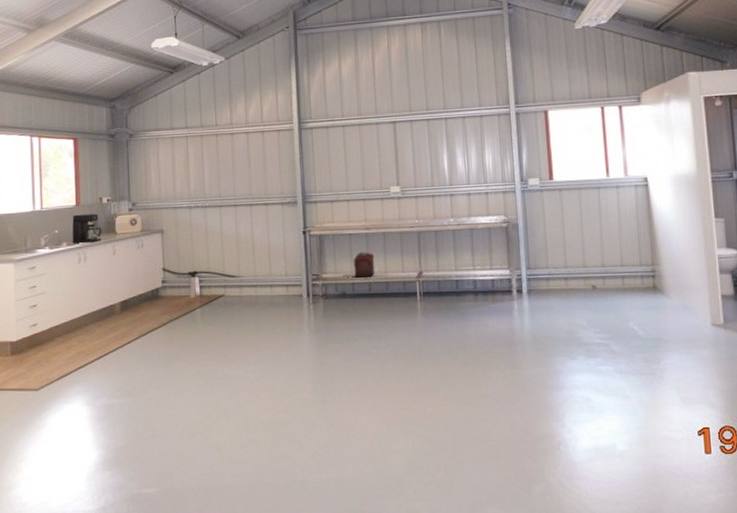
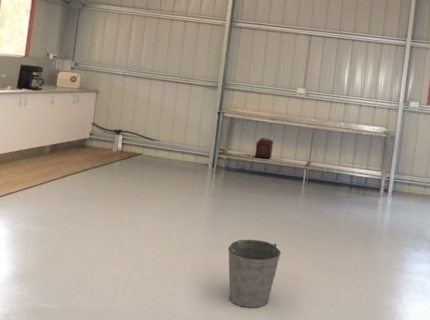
bucket: none [342,375,407,460] -> present [227,239,281,309]

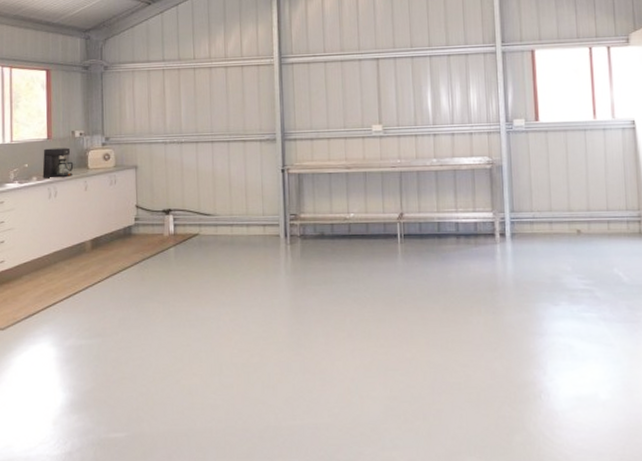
bucket: present [227,239,281,309] -> none [319,319,386,406]
toolbox: present [254,137,274,160] -> none [333,192,355,219]

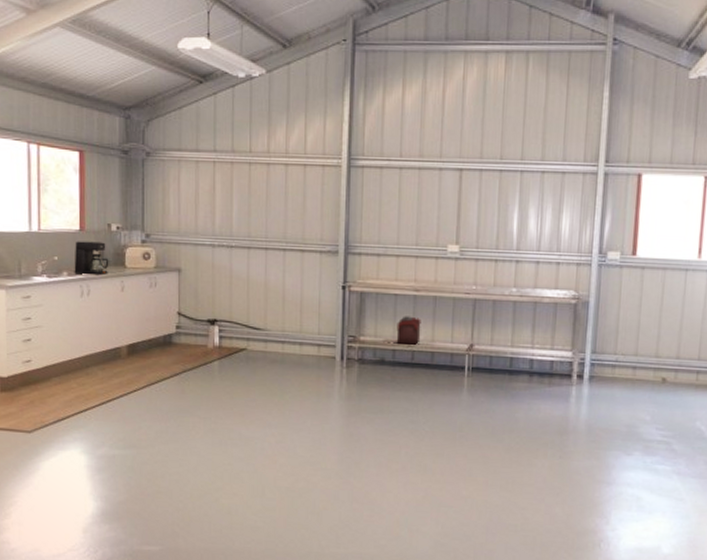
toolbox: none [333,192,355,219] -> present [396,316,421,346]

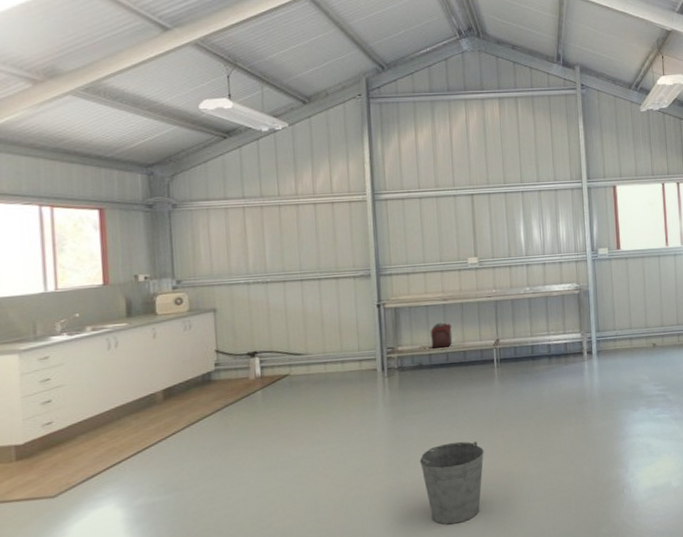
coffee maker: present [74,241,109,276] -> none [98,293,138,328]
bucket: none [371,451,442,540] -> present [419,441,484,525]

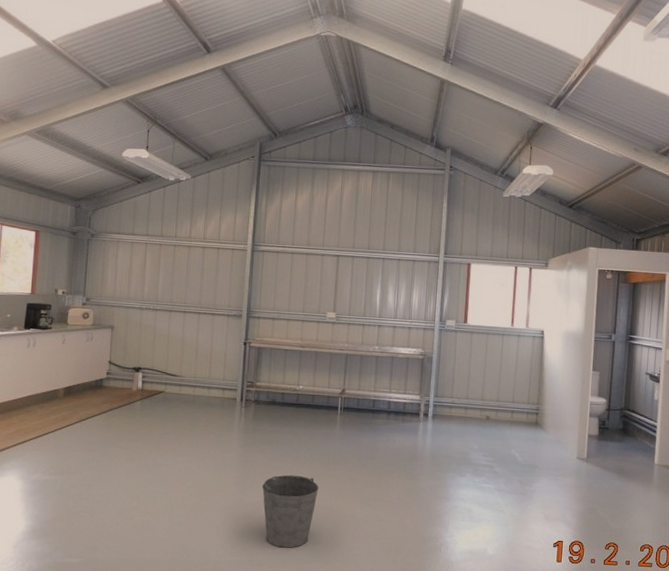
coffee maker: none [98,293,138,328] -> present [23,302,54,331]
toolbox: present [430,322,453,350] -> none [285,366,305,390]

